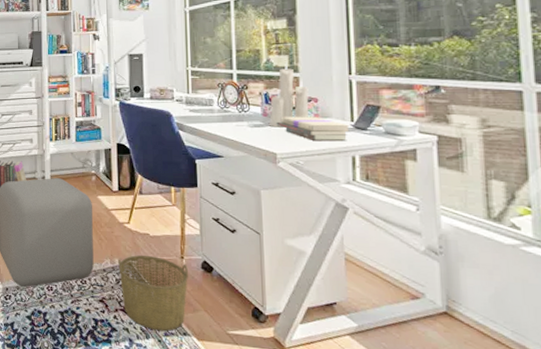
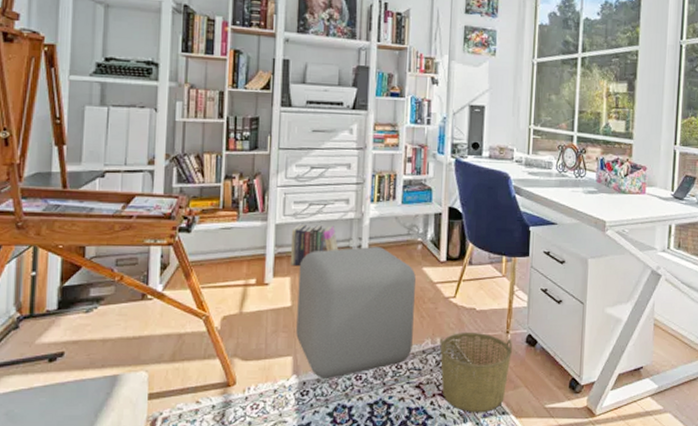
candle: present [268,61,309,128] -> none [601,127,640,195]
books: present [276,116,350,142] -> none [608,184,670,210]

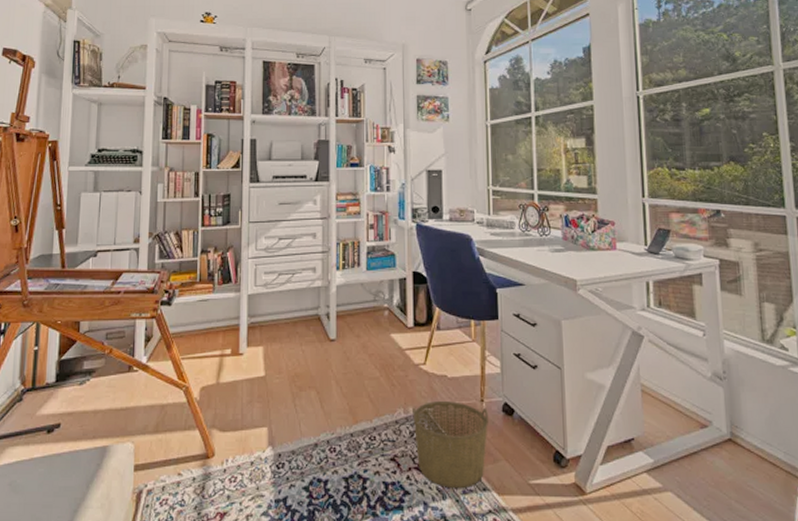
books: present [290,225,339,267] -> none [262,294,308,336]
cube: present [296,247,416,378] -> none [270,314,385,450]

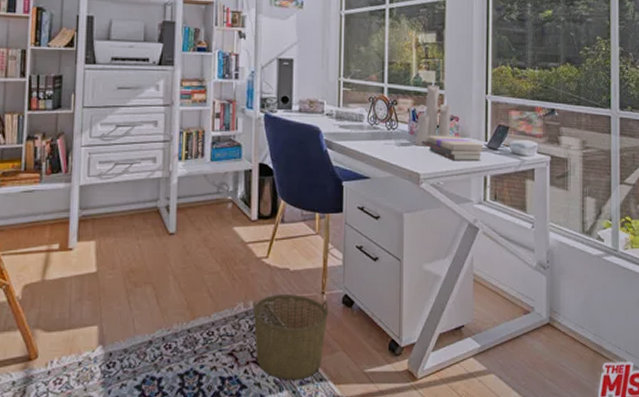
candle: none [568,182,607,252] -> present [414,77,451,147]
books: none [576,240,644,267] -> present [421,135,484,161]

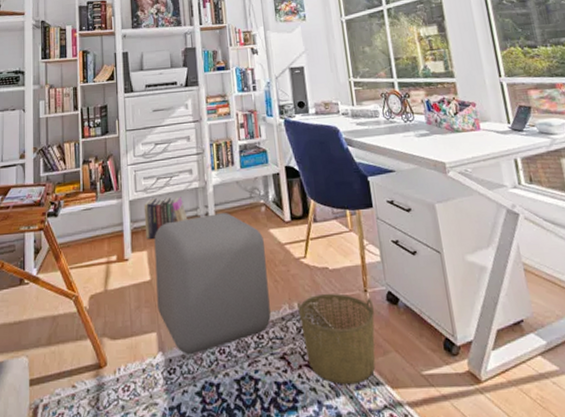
books: none [95,186,146,230] -> present [143,197,188,240]
cube: none [102,207,226,348] -> present [154,213,271,354]
candle: present [414,77,451,147] -> none [433,67,469,136]
books: present [421,135,484,161] -> none [441,121,508,147]

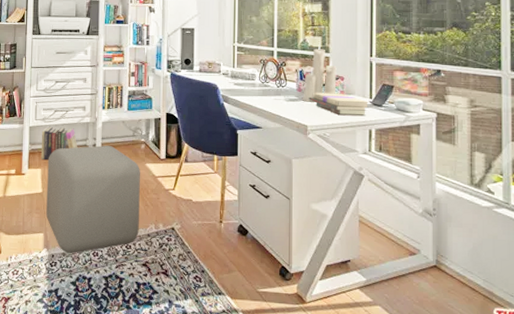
basket: present [297,293,375,385] -> none [162,220,225,292]
candle: none [433,67,469,136] -> present [302,42,337,102]
books: none [441,121,508,147] -> present [309,92,368,116]

